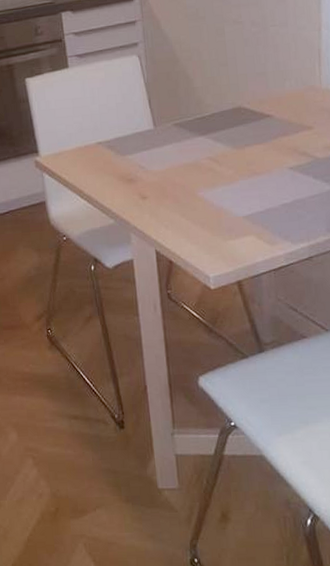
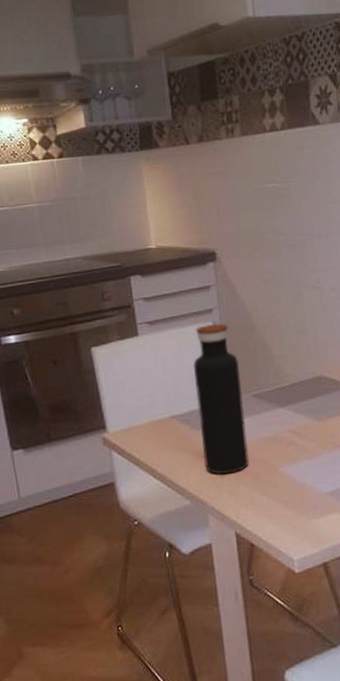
water bottle: none [118,56,170,197] -> present [193,323,249,475]

